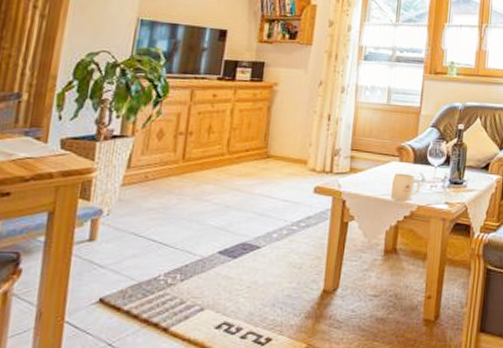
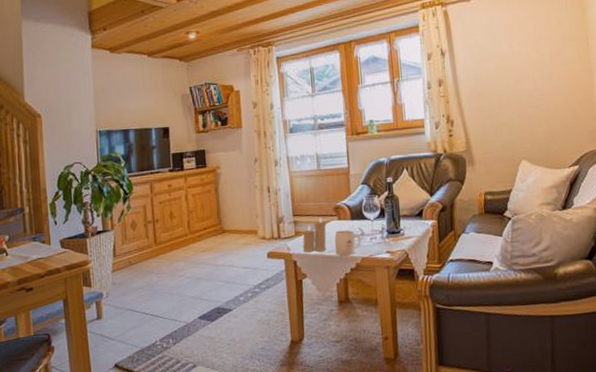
candle: none [356,156,387,195] -> present [302,217,327,253]

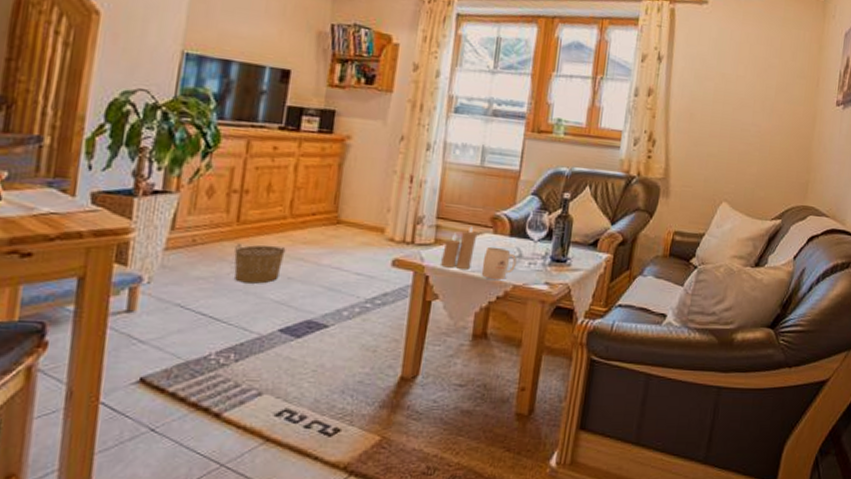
basket: none [157,257,192,287] -> present [234,244,286,284]

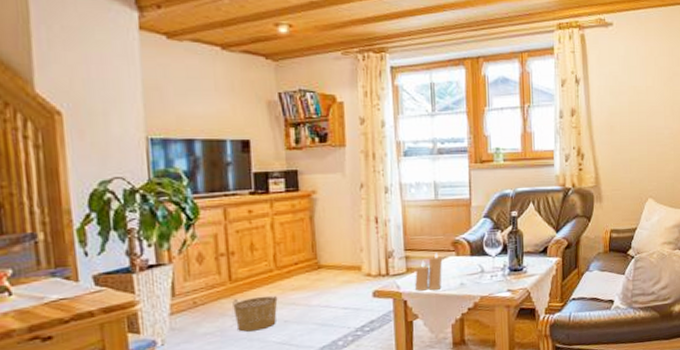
mug: present [481,246,517,281] -> none [451,266,480,295]

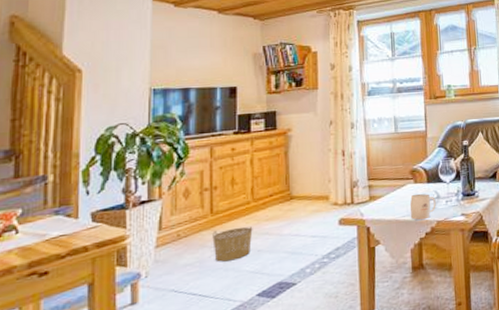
candle: present [415,253,443,291] -> none [377,181,402,218]
mug: none [451,266,480,295] -> present [409,193,436,221]

